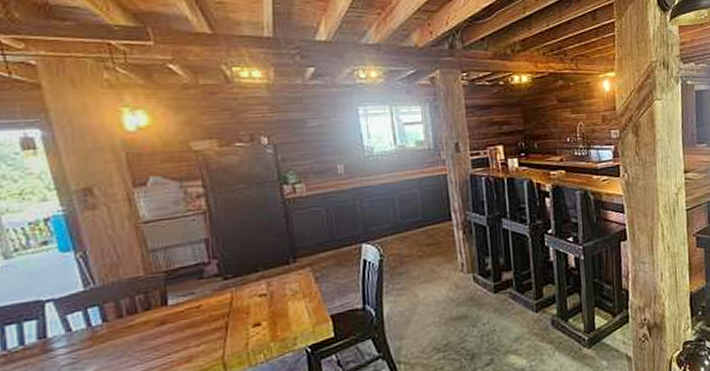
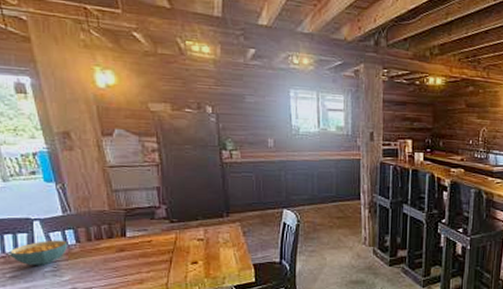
cereal bowl: none [13,321,92,361] -> present [10,240,68,265]

